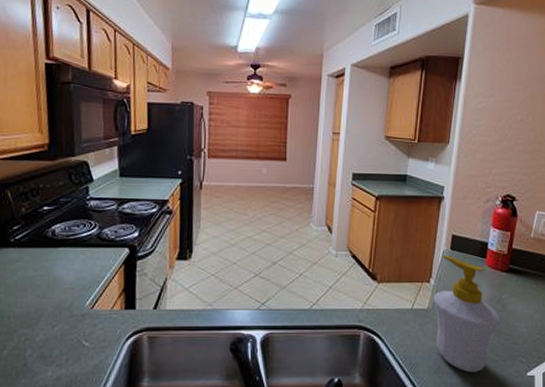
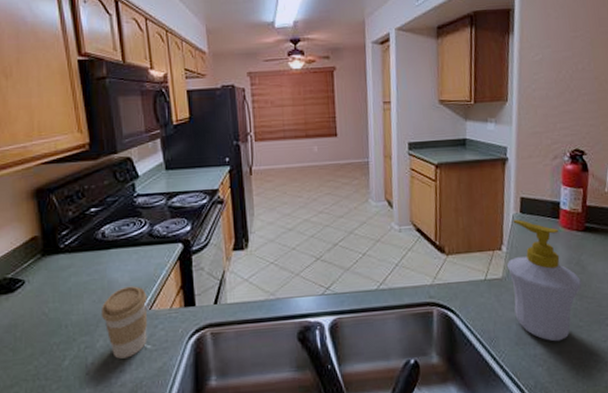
coffee cup: none [43,285,90,353] -> present [100,286,147,359]

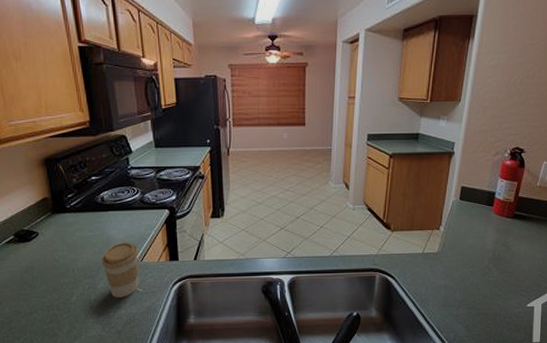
soap bottle: present [506,220,582,342] -> none [442,205,505,306]

